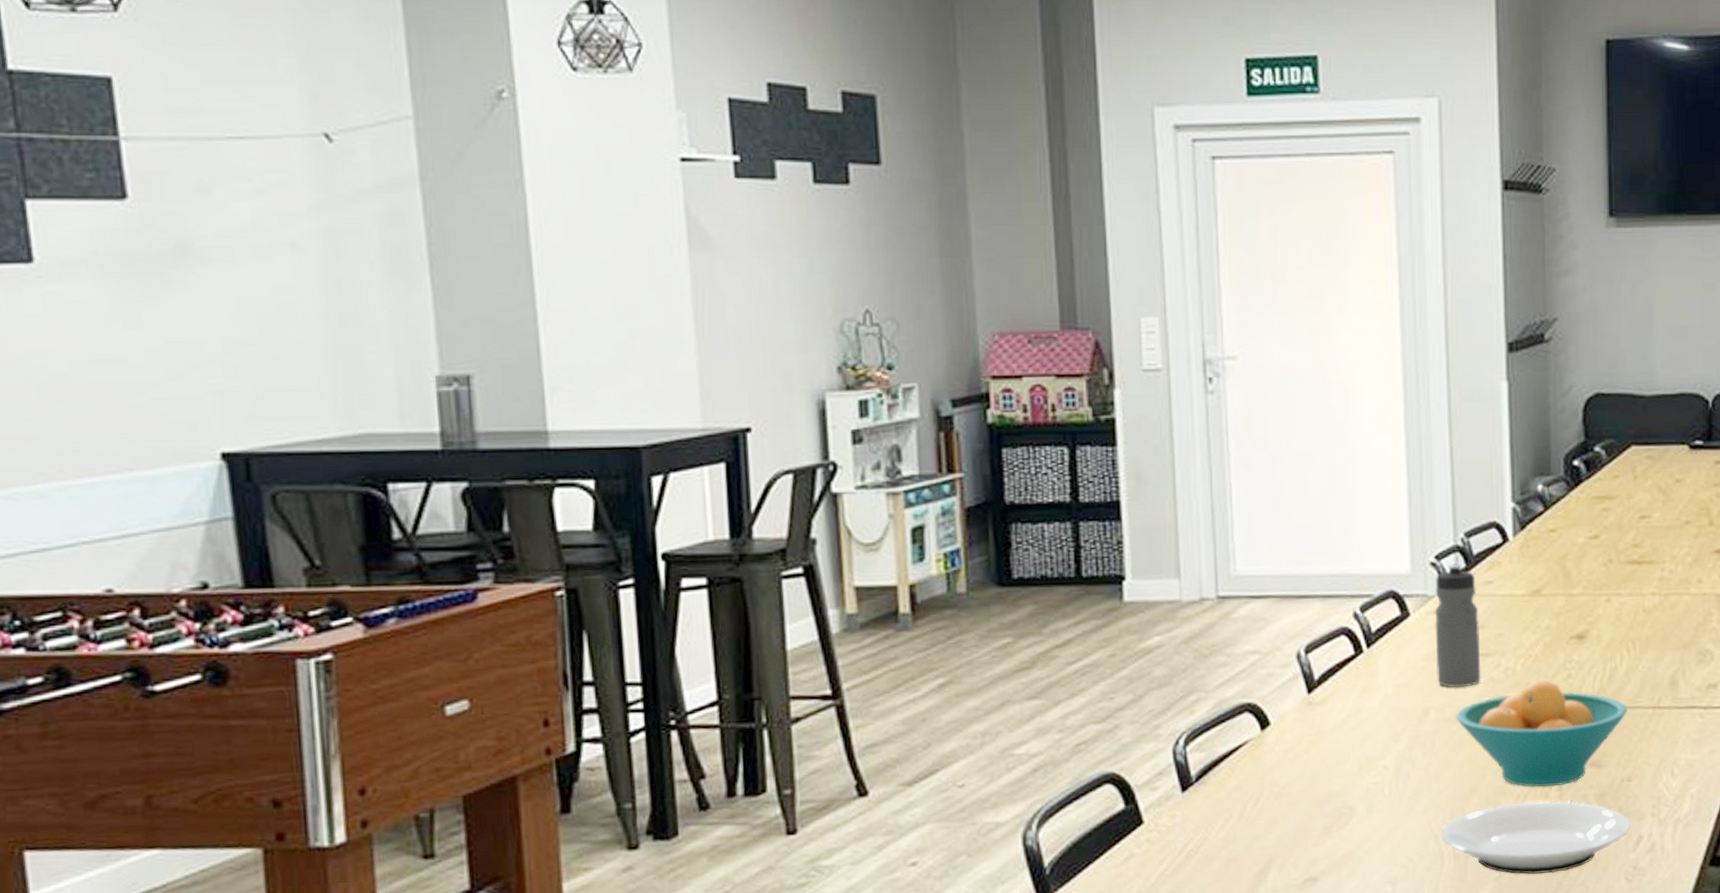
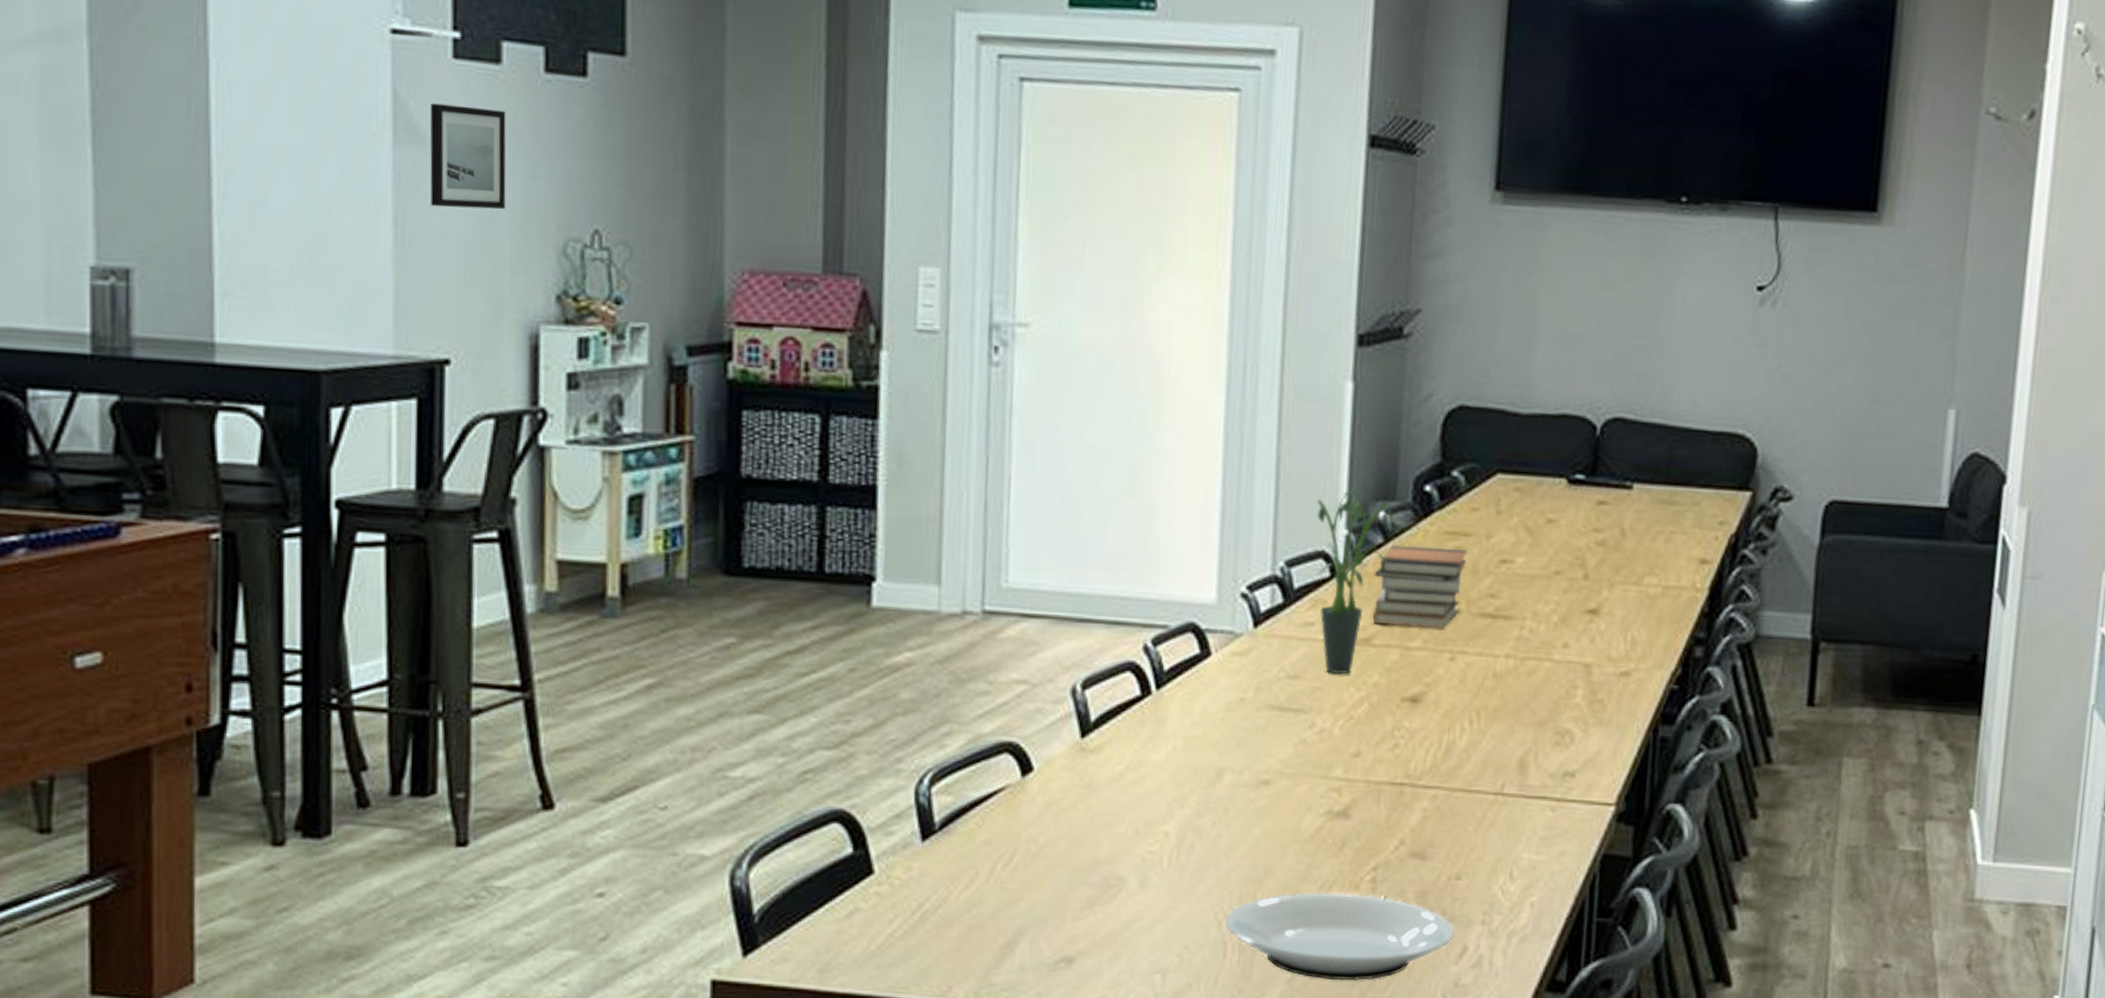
wall art: none [718,216,789,302] -> present [429,103,507,210]
water bottle: present [1434,564,1481,688] -> none [1237,597,1295,748]
fruit bowl: present [1455,680,1628,787] -> none [1255,747,1465,877]
potted plant: none [1486,470,1556,622] -> present [1316,490,1401,675]
book stack: none [1538,509,1613,578] -> present [1372,545,1468,629]

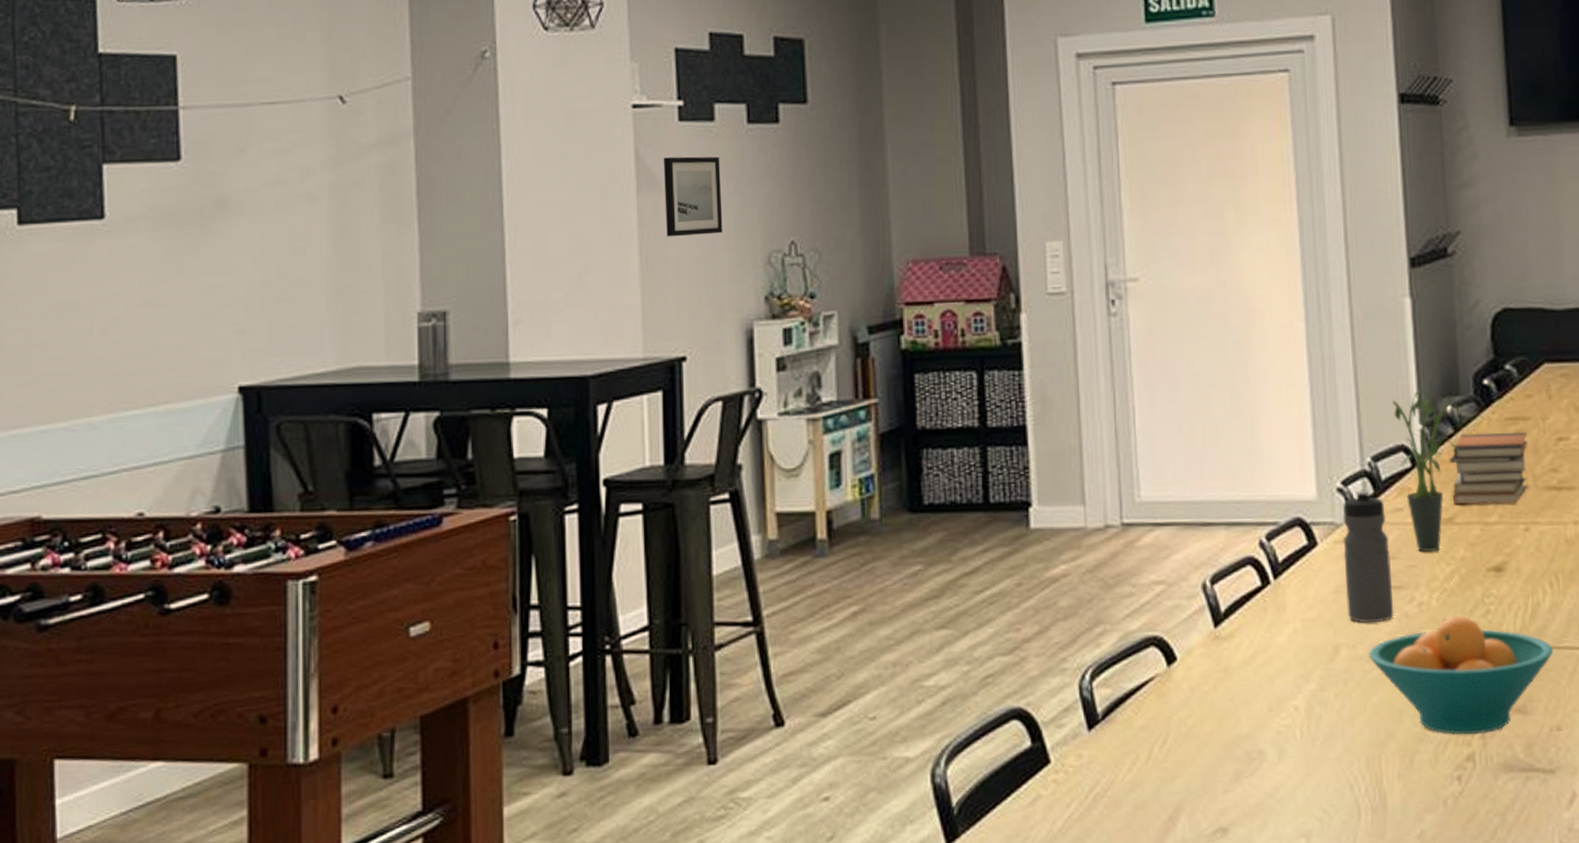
plate: present [1226,892,1454,981] -> none [1357,750,1562,834]
water bottle: none [1237,597,1295,748] -> present [1343,489,1394,624]
fruit bowl: none [1255,747,1465,877] -> present [1368,616,1554,735]

